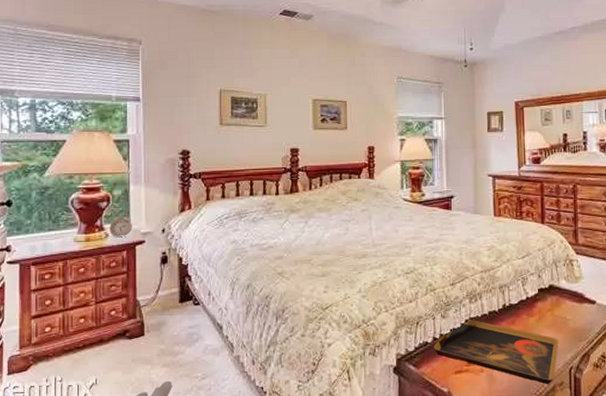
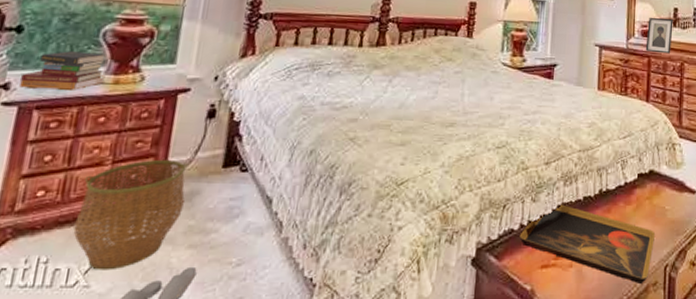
books: none [18,217,79,249] -> present [19,51,105,90]
basket: none [76,298,155,386] -> present [73,159,189,270]
alarm clock: present [109,213,132,238] -> none [147,52,178,83]
picture frame: none [537,144,564,178] -> present [645,17,673,54]

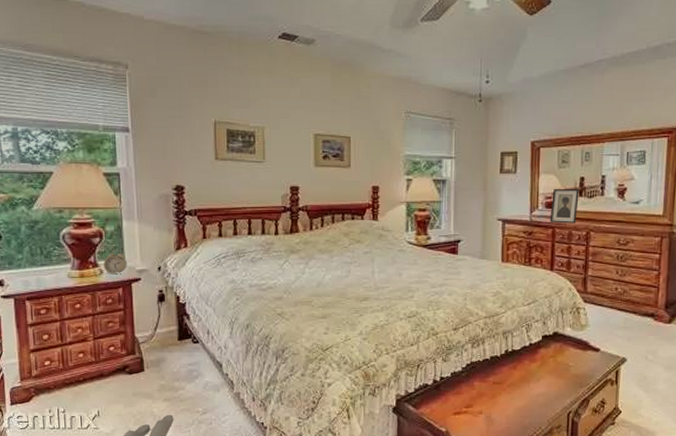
books: present [19,51,105,90] -> none [10,252,73,284]
basket: present [73,159,189,270] -> none [76,335,155,417]
alarm clock: none [147,52,178,83] -> present [103,249,127,275]
decorative tray: present [519,204,656,285] -> none [433,363,560,428]

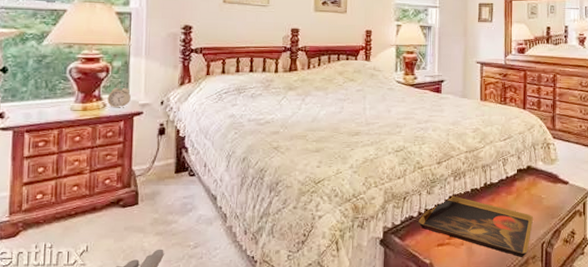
decorative tray: none [433,363,560,428] -> present [418,195,534,258]
picture frame: present [549,188,579,224] -> none [521,36,546,67]

